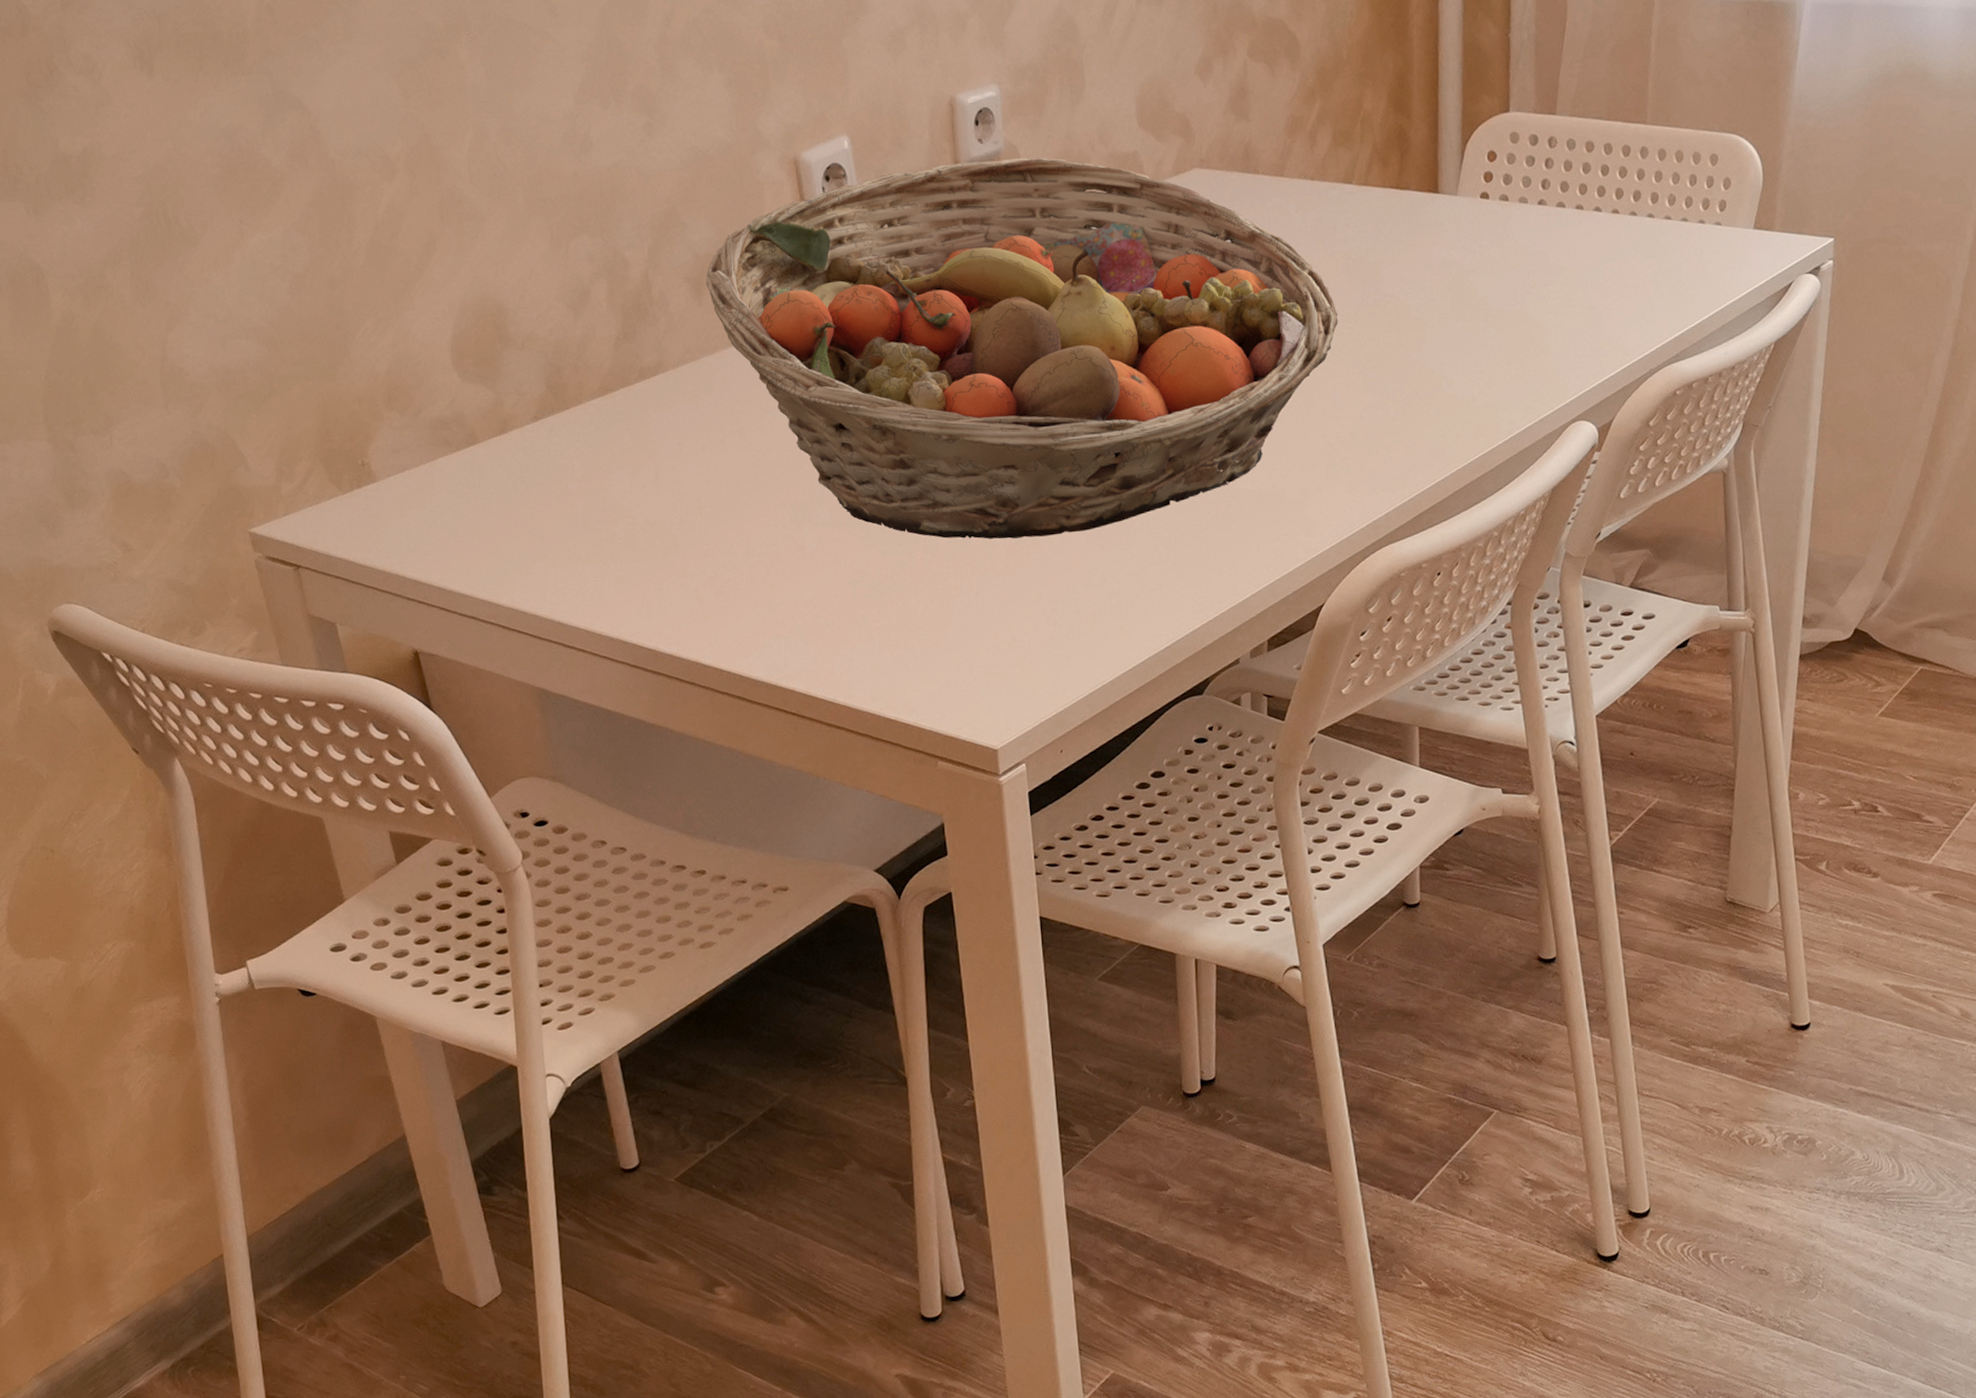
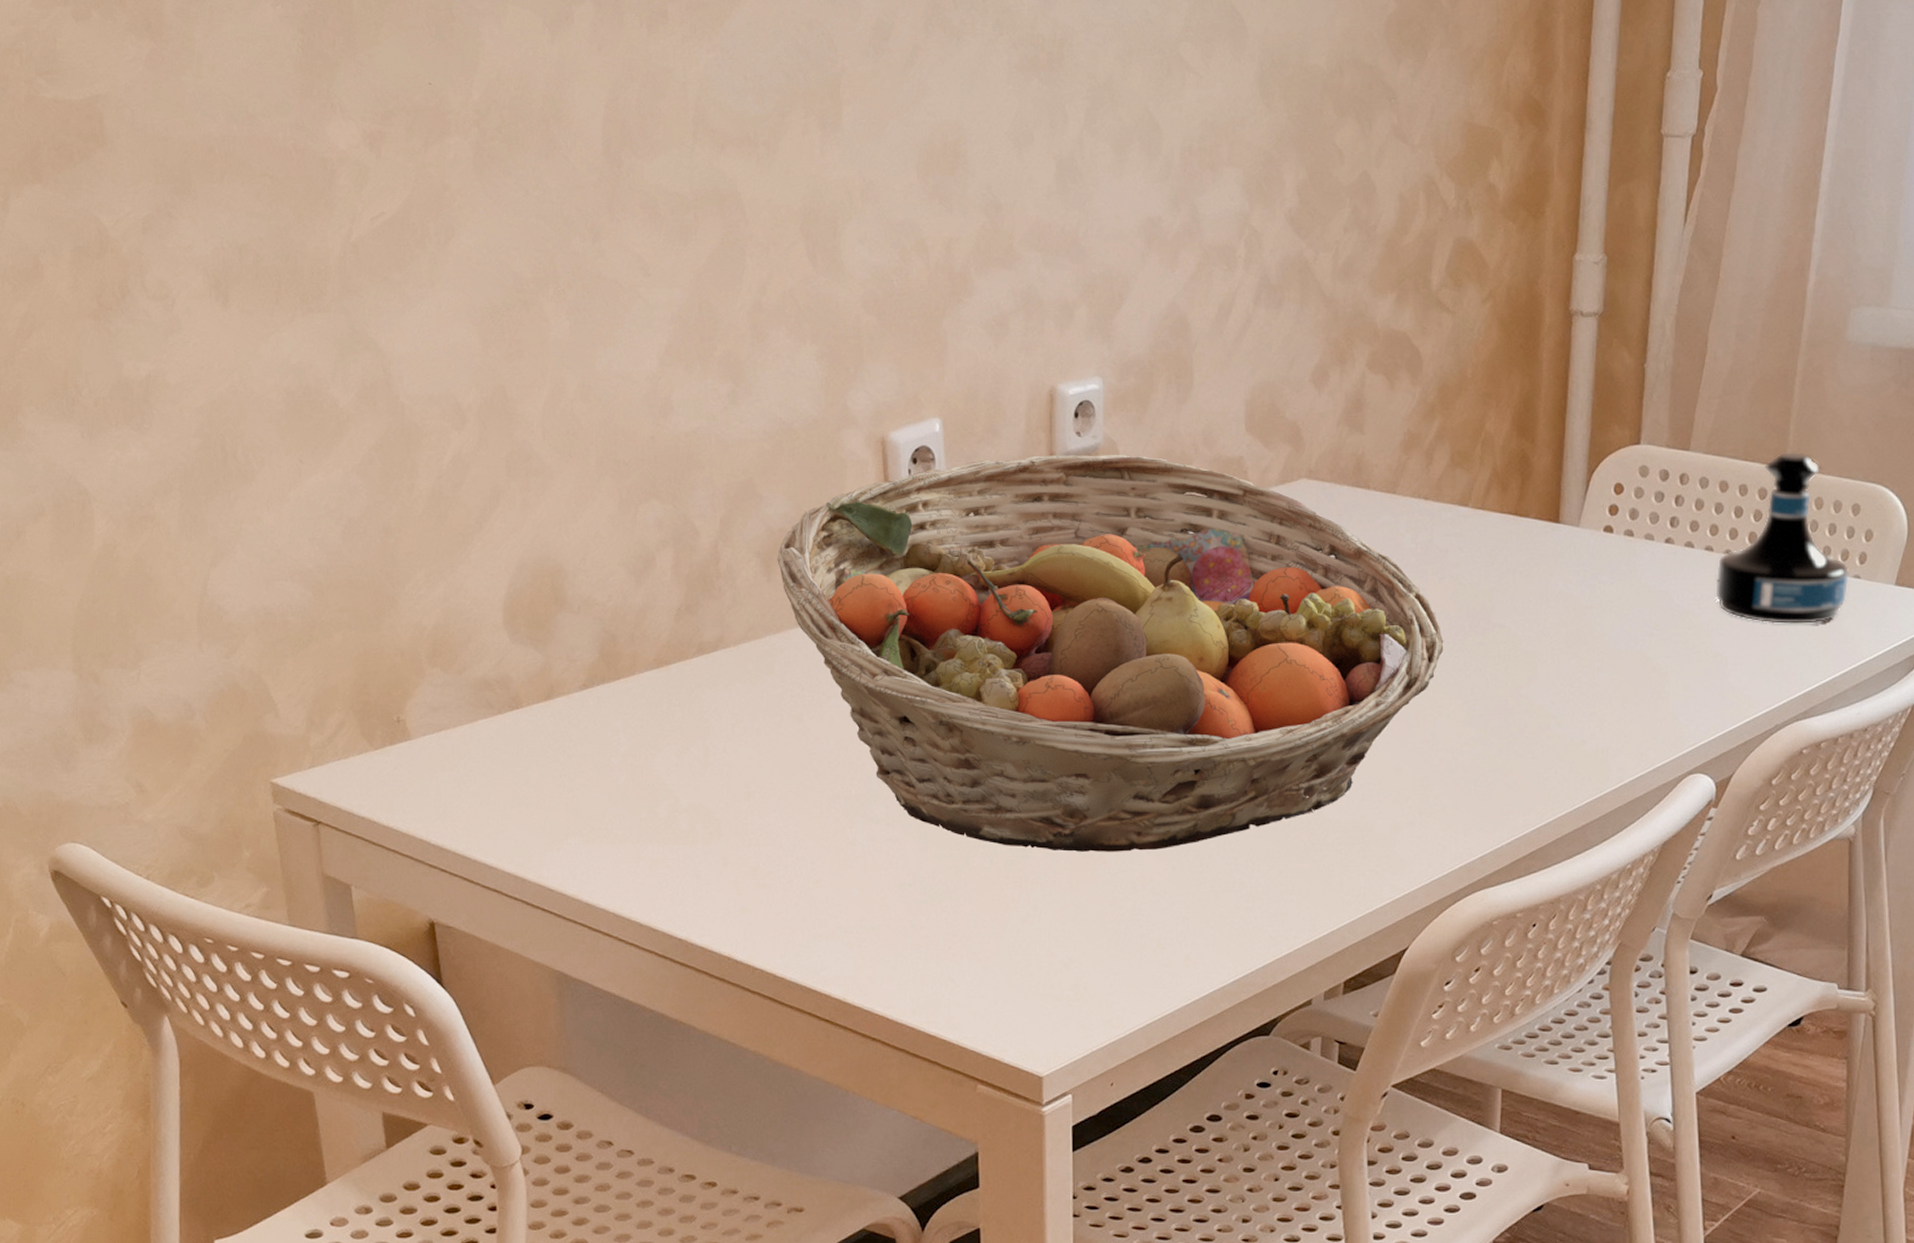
tequila bottle: none [1587,108,1710,274] -> present [1715,452,1849,624]

